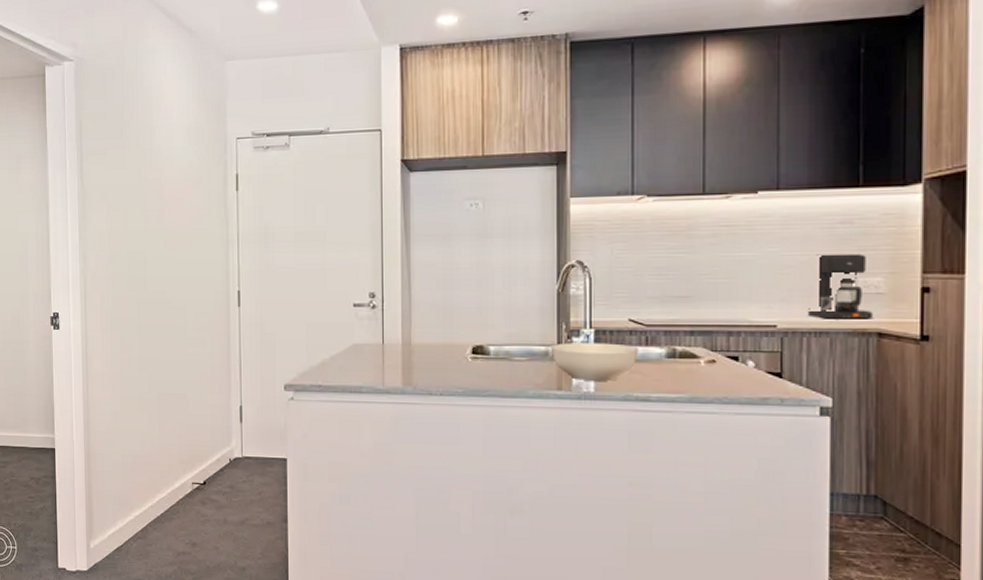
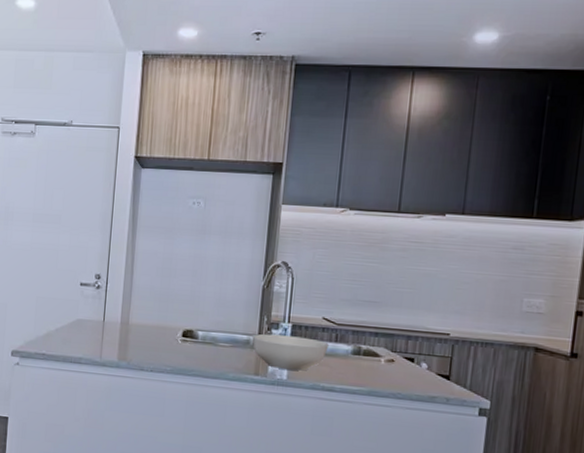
coffee maker: present [807,254,872,321] -> none [476,275,532,335]

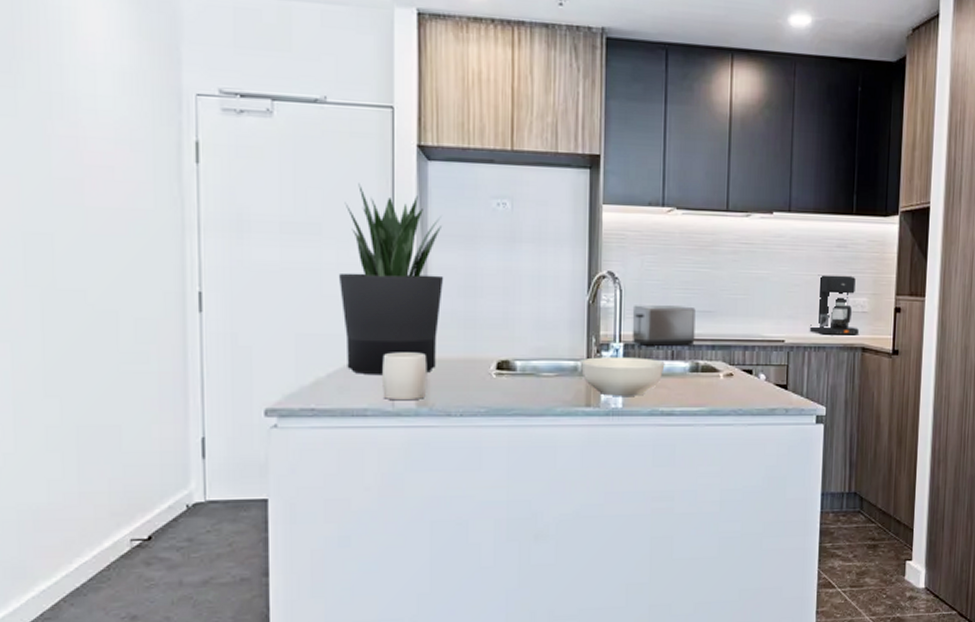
planter: none [69,185,149,333] -> present [338,183,444,376]
mug: none [94,316,129,355] -> present [383,352,427,401]
toaster: none [300,292,362,331] -> present [632,304,696,346]
coffee maker: none [476,275,532,335] -> present [809,275,859,337]

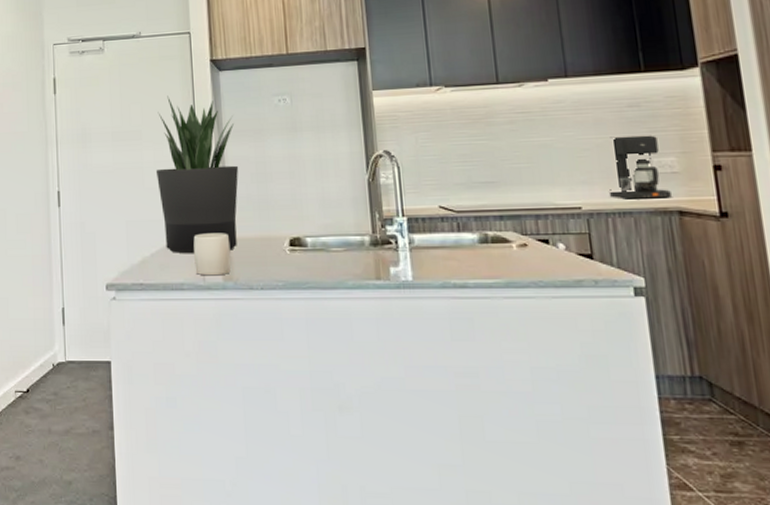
bowl: present [580,357,665,397] -> none [366,230,452,270]
toaster: present [632,304,696,346] -> none [412,177,480,219]

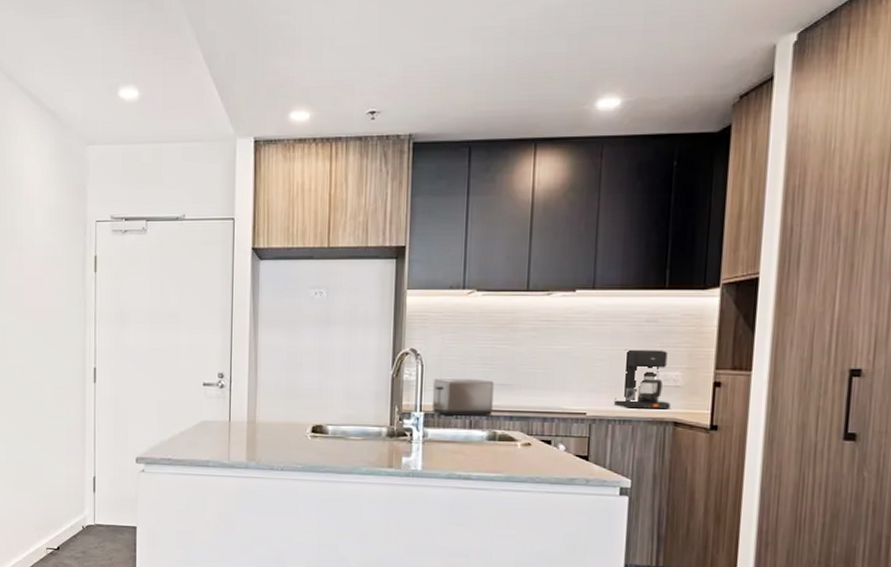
planter: present [155,96,239,254] -> none [190,281,271,435]
mug: present [193,233,231,276] -> none [221,416,256,456]
toaster: none [412,177,480,219] -> present [432,378,494,416]

